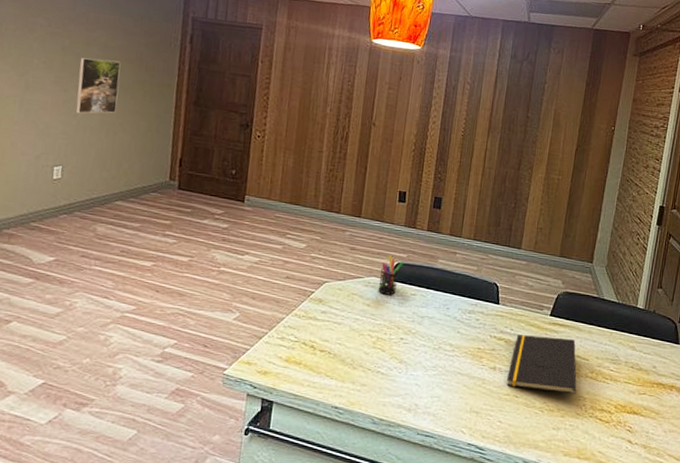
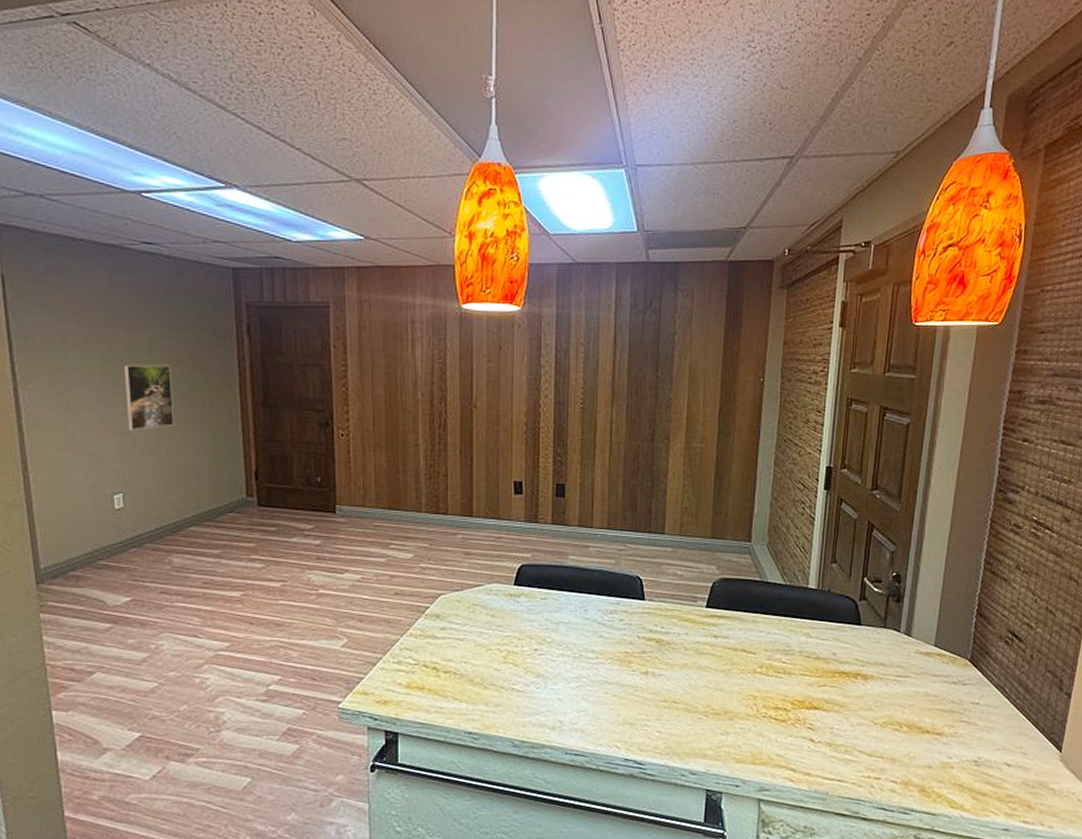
pen holder: present [378,256,404,295] -> none [502,557,529,602]
notepad: present [507,335,577,394] -> none [662,631,745,694]

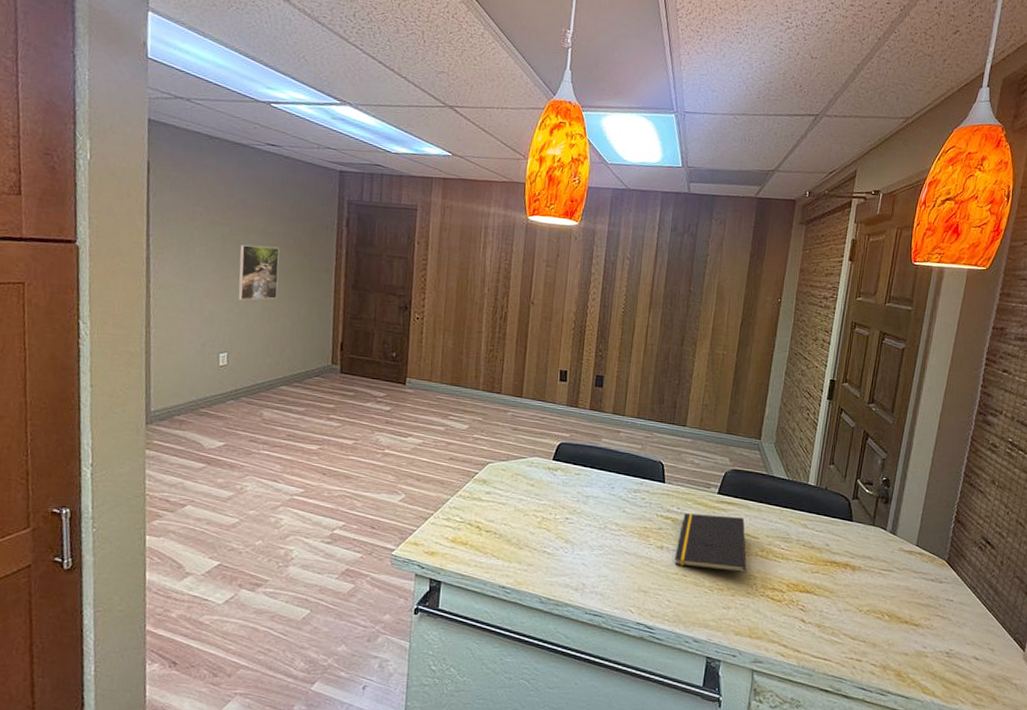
notepad: none [662,631,745,694] -> present [675,513,747,573]

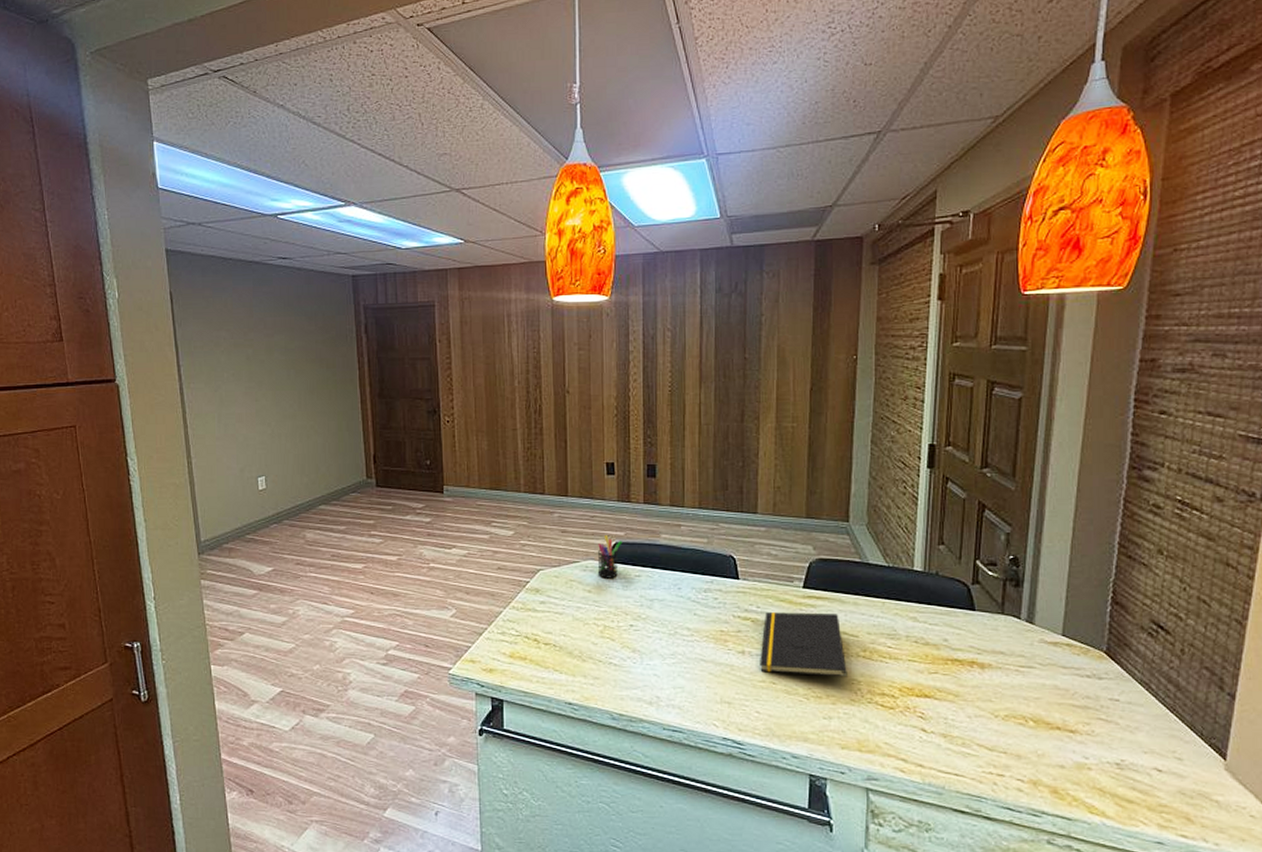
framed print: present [238,245,280,301] -> none [265,363,307,421]
pen holder: none [541,436,567,475] -> present [597,535,623,579]

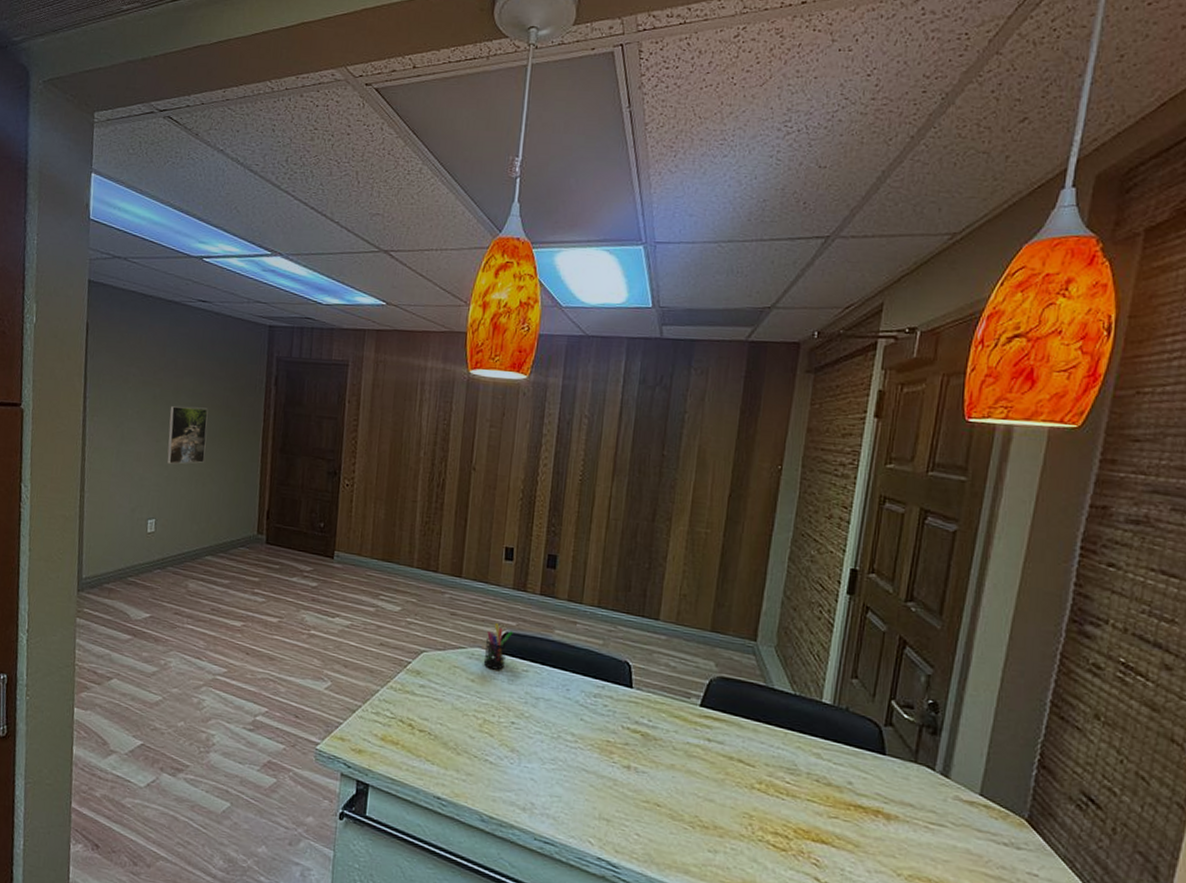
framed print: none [265,363,307,421] -> present [166,406,208,464]
notepad: present [760,612,847,677] -> none [645,727,739,809]

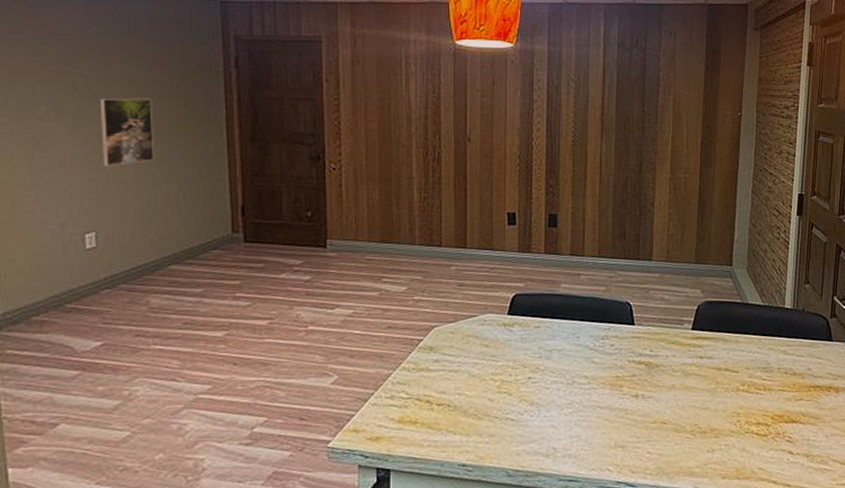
pen holder: present [483,623,513,670] -> none [496,287,522,332]

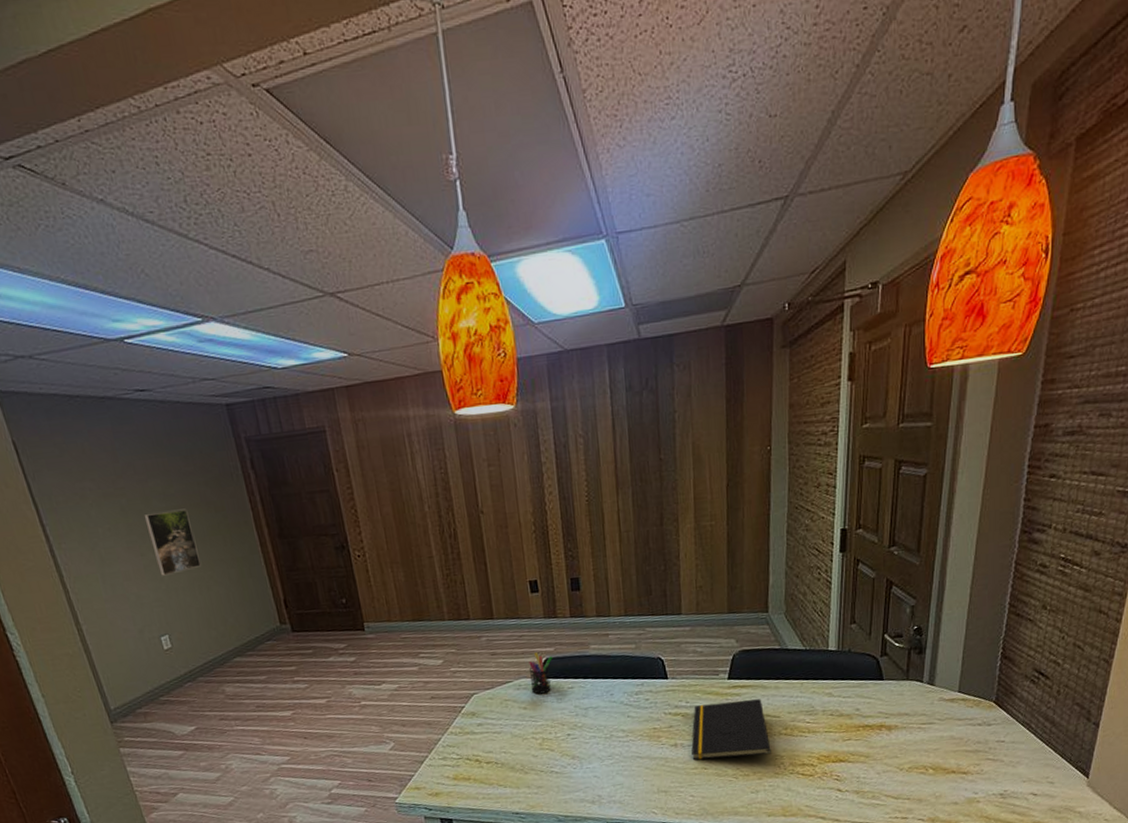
pen holder: none [496,287,522,332] -> present [528,653,553,695]
notepad: none [652,352,729,413] -> present [691,699,771,760]

